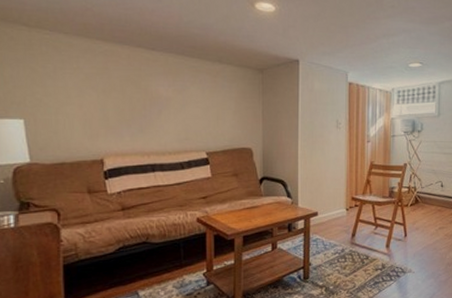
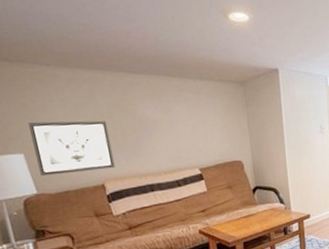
wall art: none [35,89,118,145] -> present [28,120,116,177]

